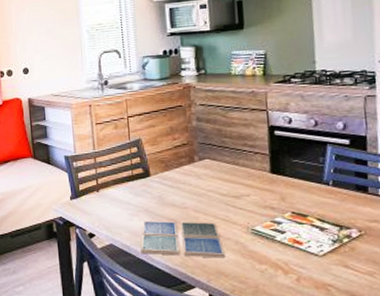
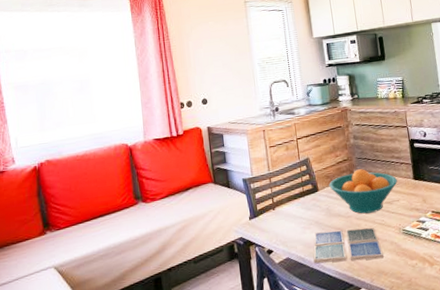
fruit bowl: none [163,156,249,206] -> present [329,169,398,214]

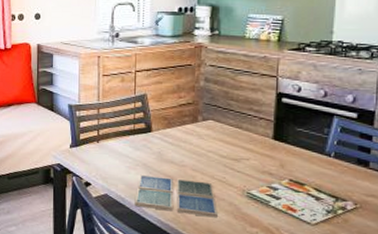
fruit bowl: present [329,169,398,214] -> none [165,116,251,167]

